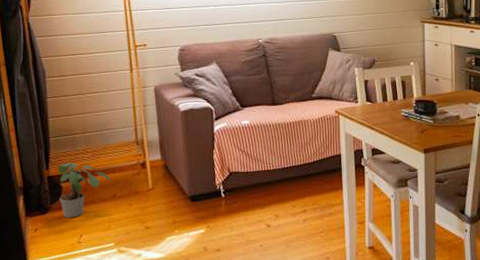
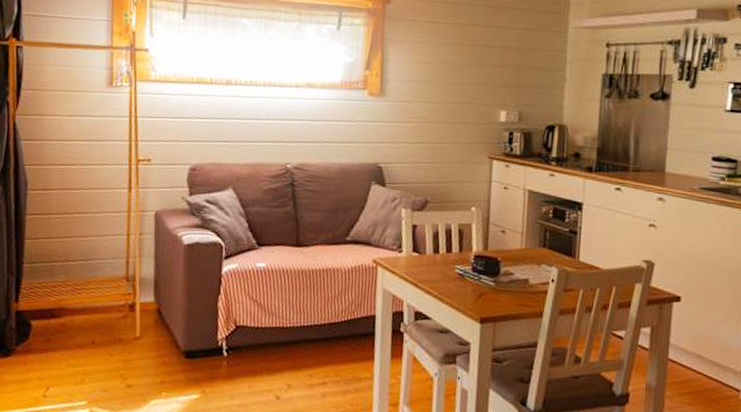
potted plant: present [58,163,112,218] -> none [27,295,92,365]

